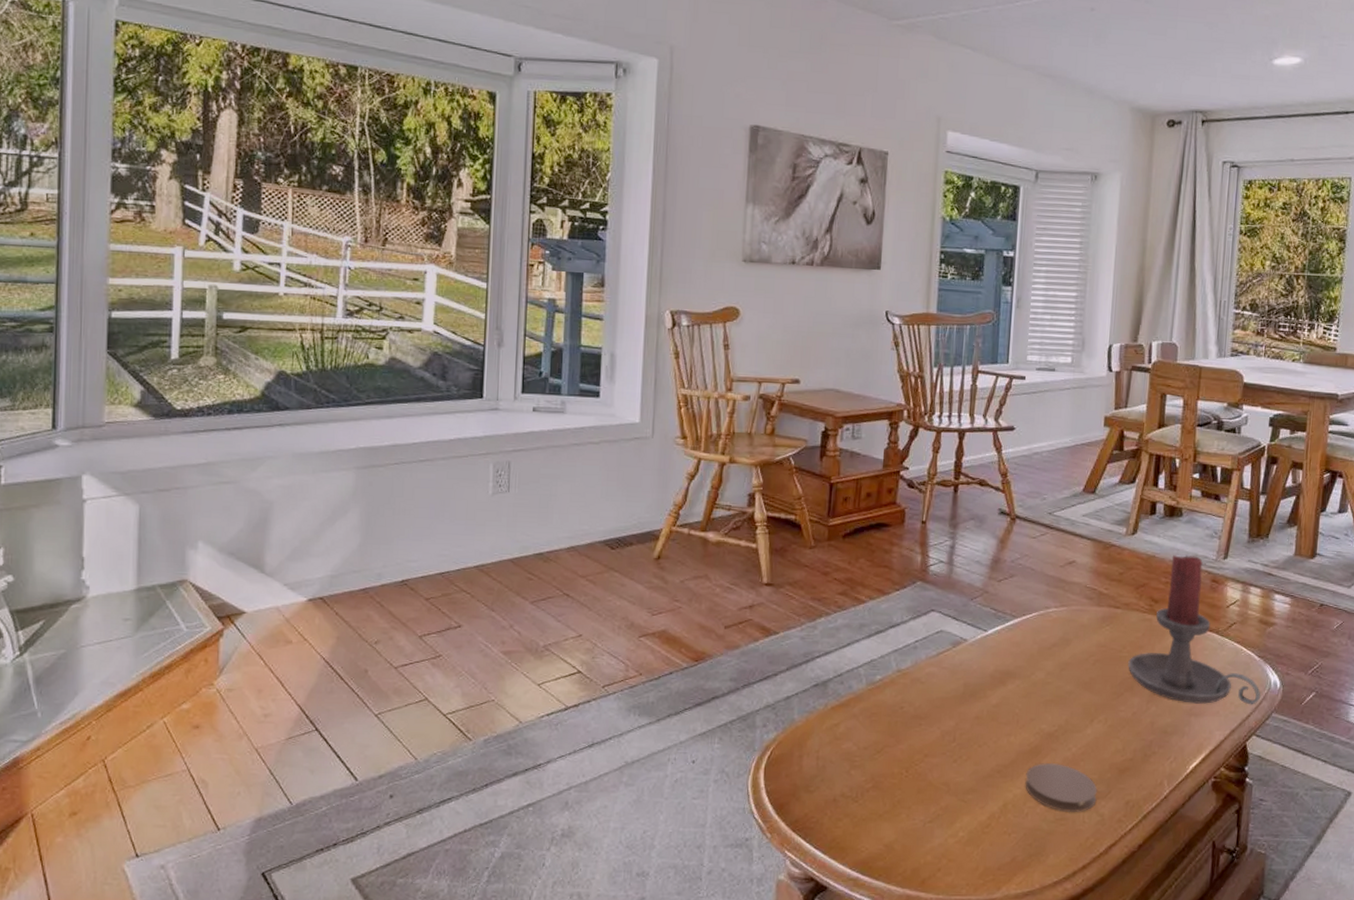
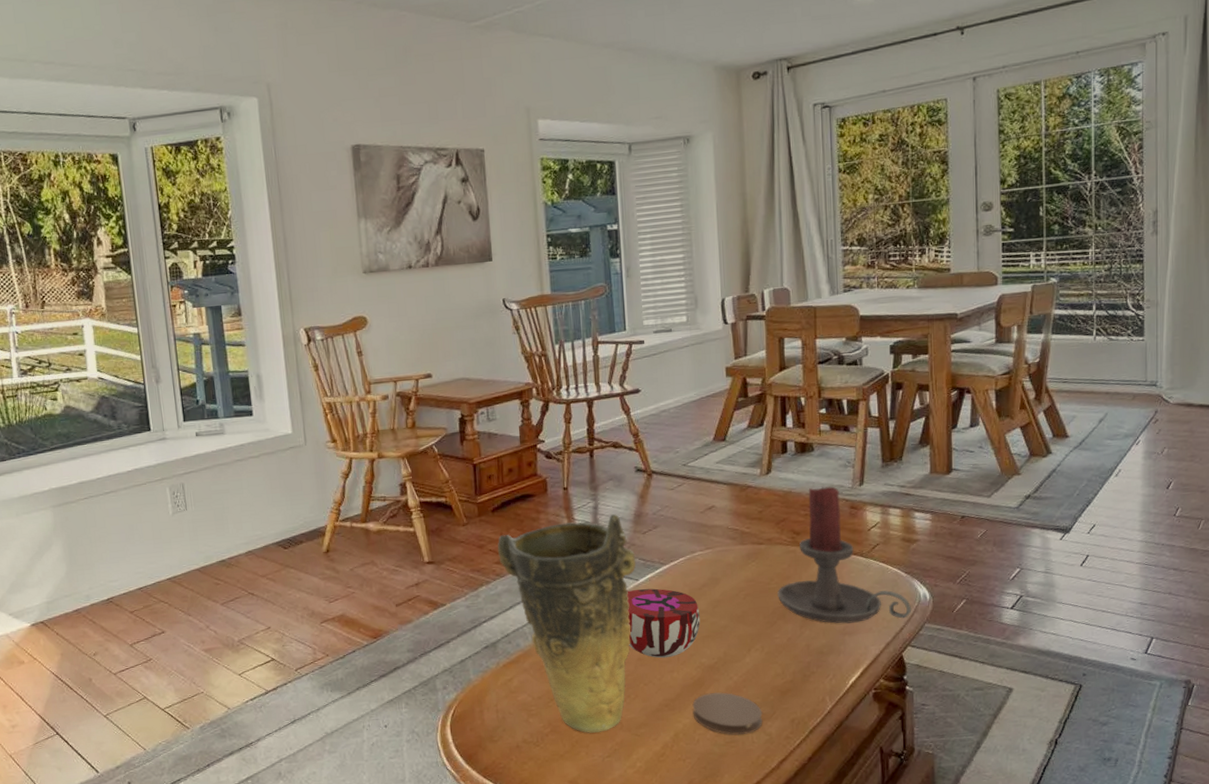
vase: none [842,557,987,794] -> present [497,514,636,733]
decorative bowl: none [968,641,1046,720] -> present [627,588,700,658]

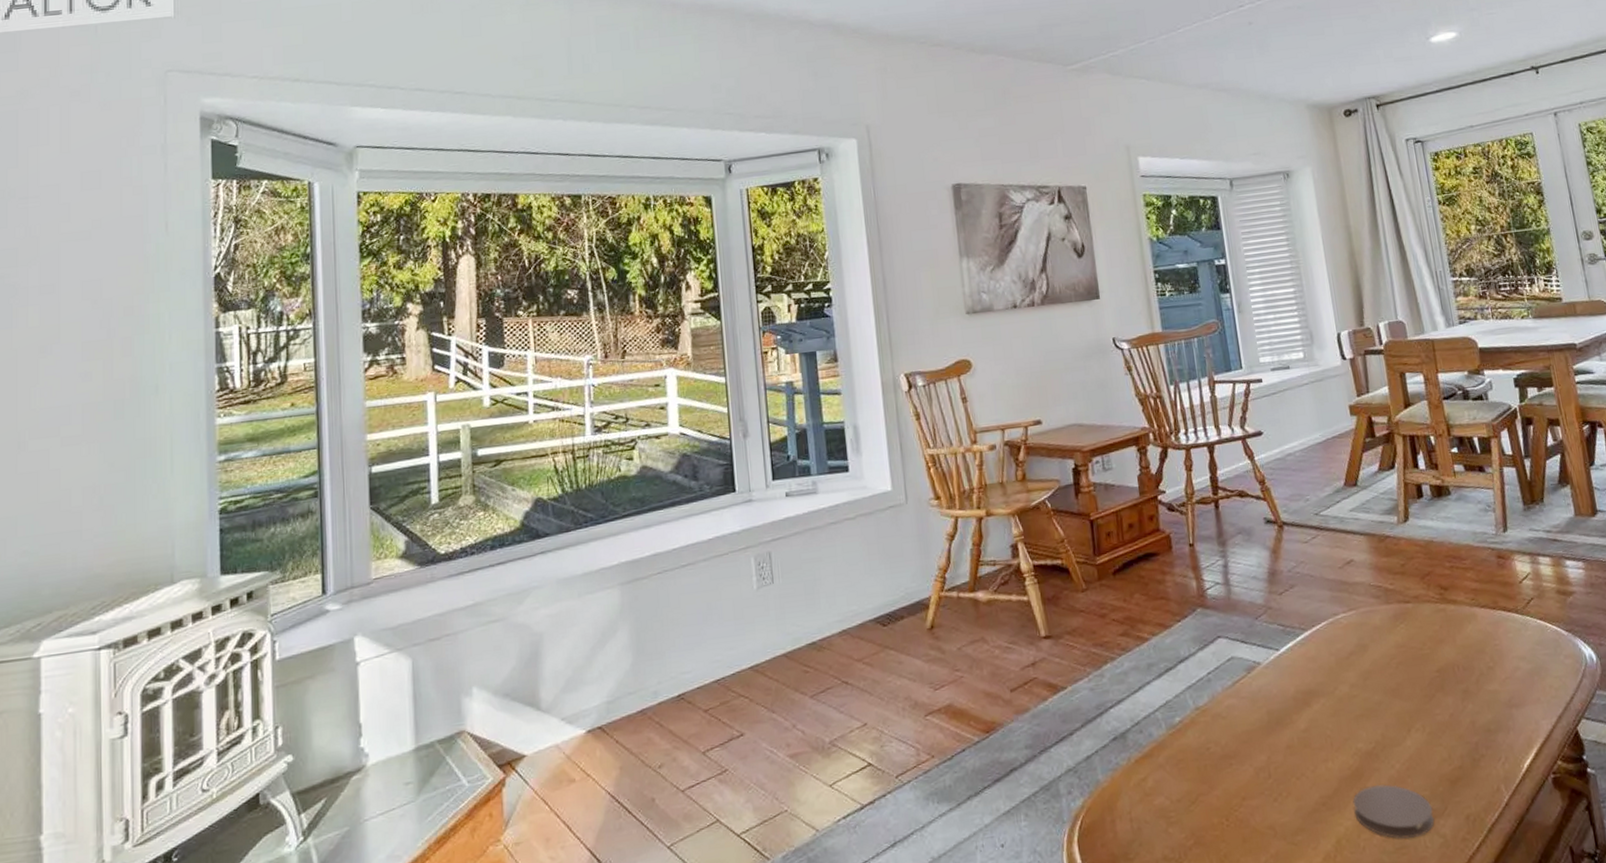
vase: present [497,514,636,733] -> none [1121,573,1277,844]
decorative bowl: present [627,588,700,658] -> none [1267,659,1352,745]
candle holder: present [778,486,912,624] -> none [1432,533,1580,694]

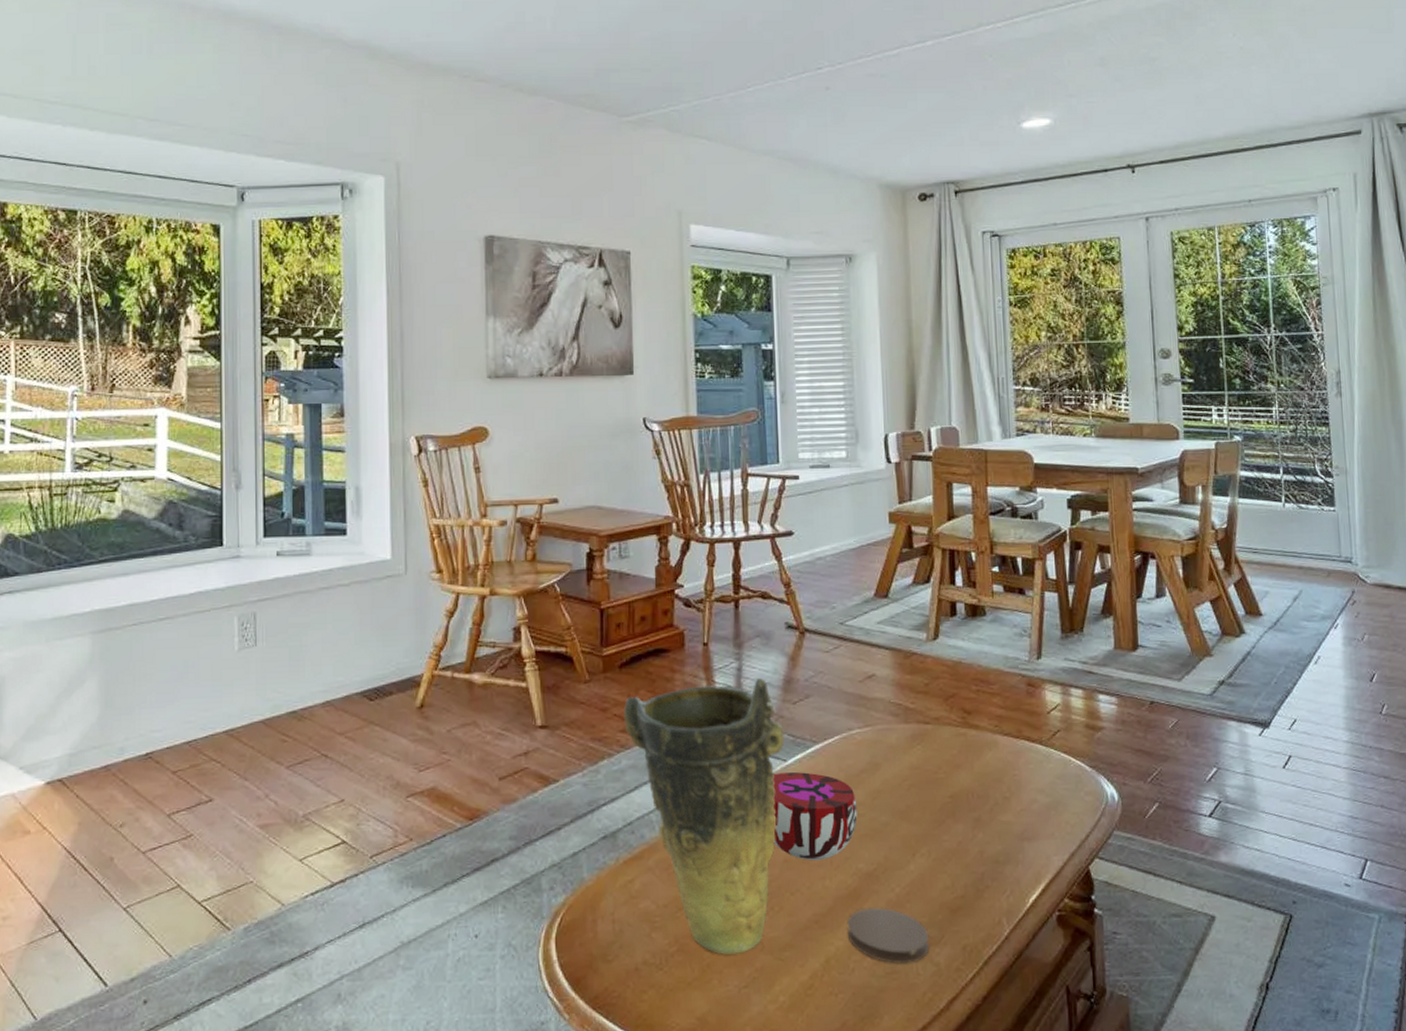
vase: none [1121,573,1277,844] -> present [623,678,785,955]
decorative bowl: none [1267,659,1352,745] -> present [772,772,857,861]

